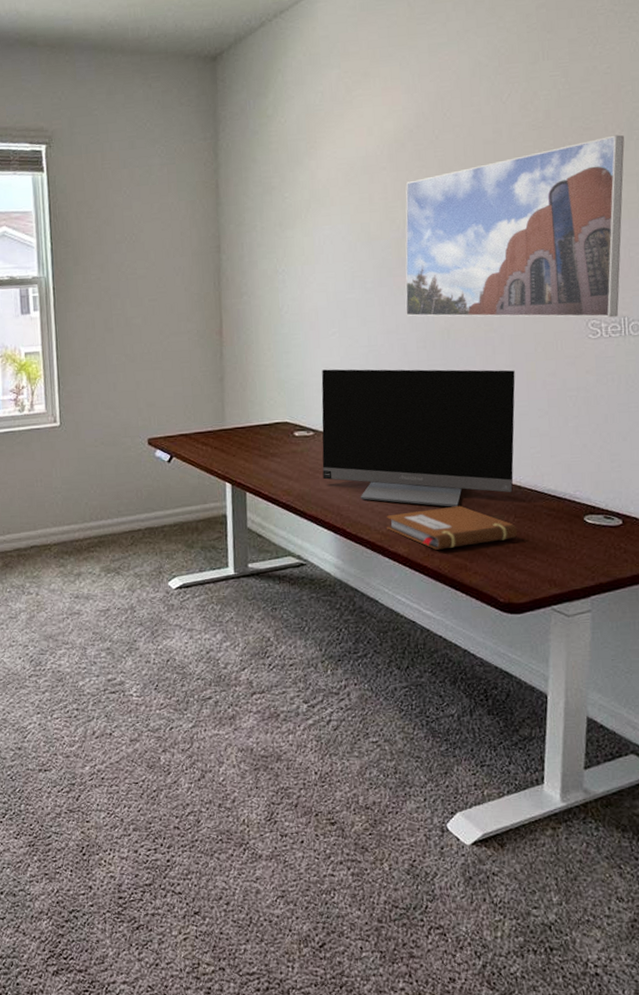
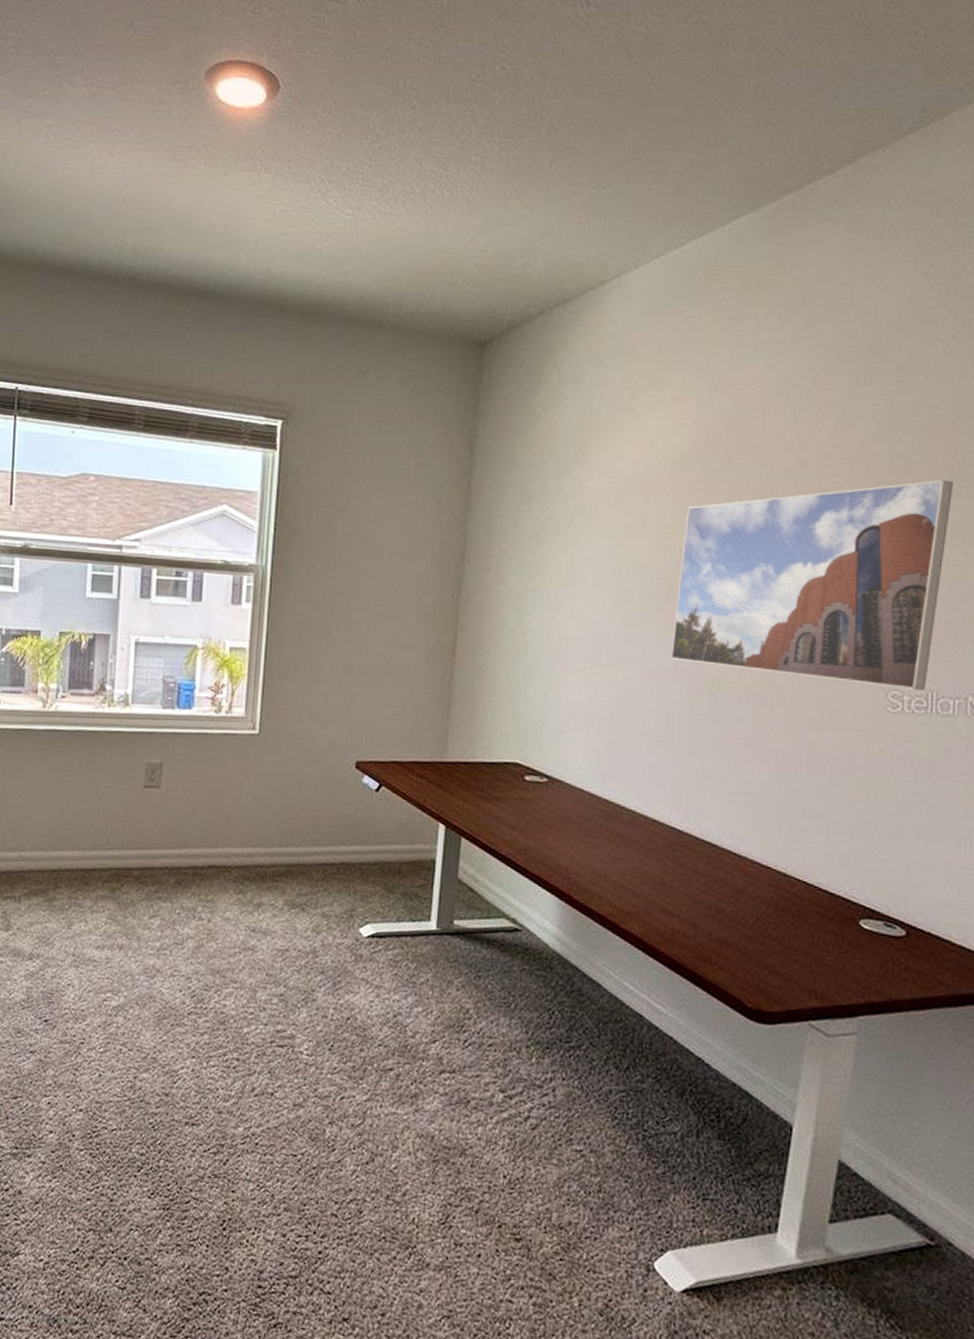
monitor: present [321,369,515,507] -> none [552,708,794,888]
notebook: present [386,505,518,550] -> none [621,886,777,936]

